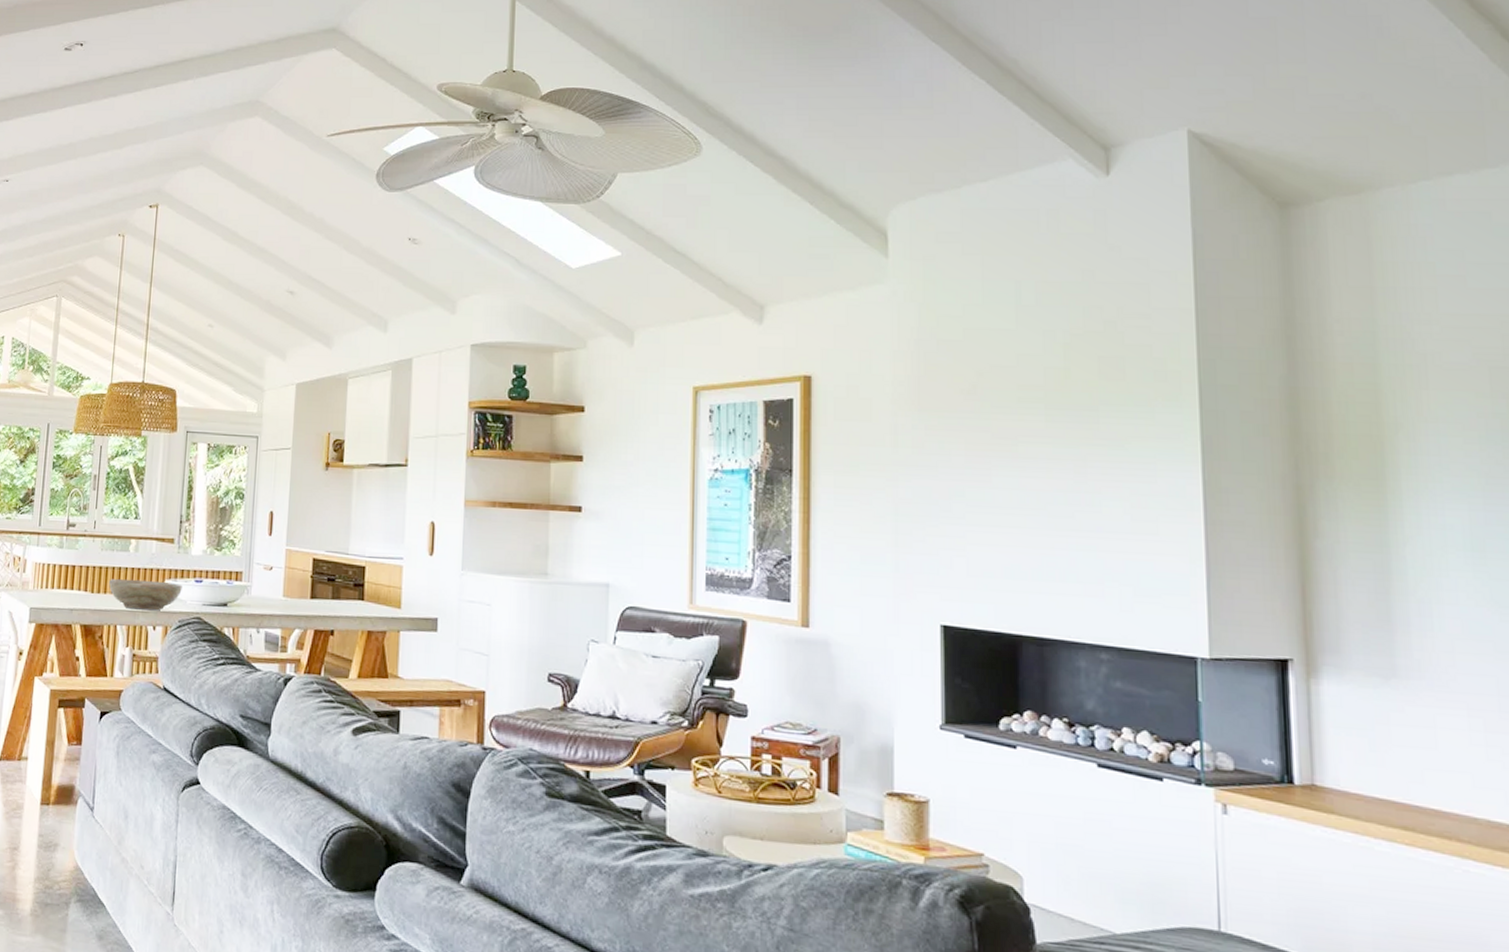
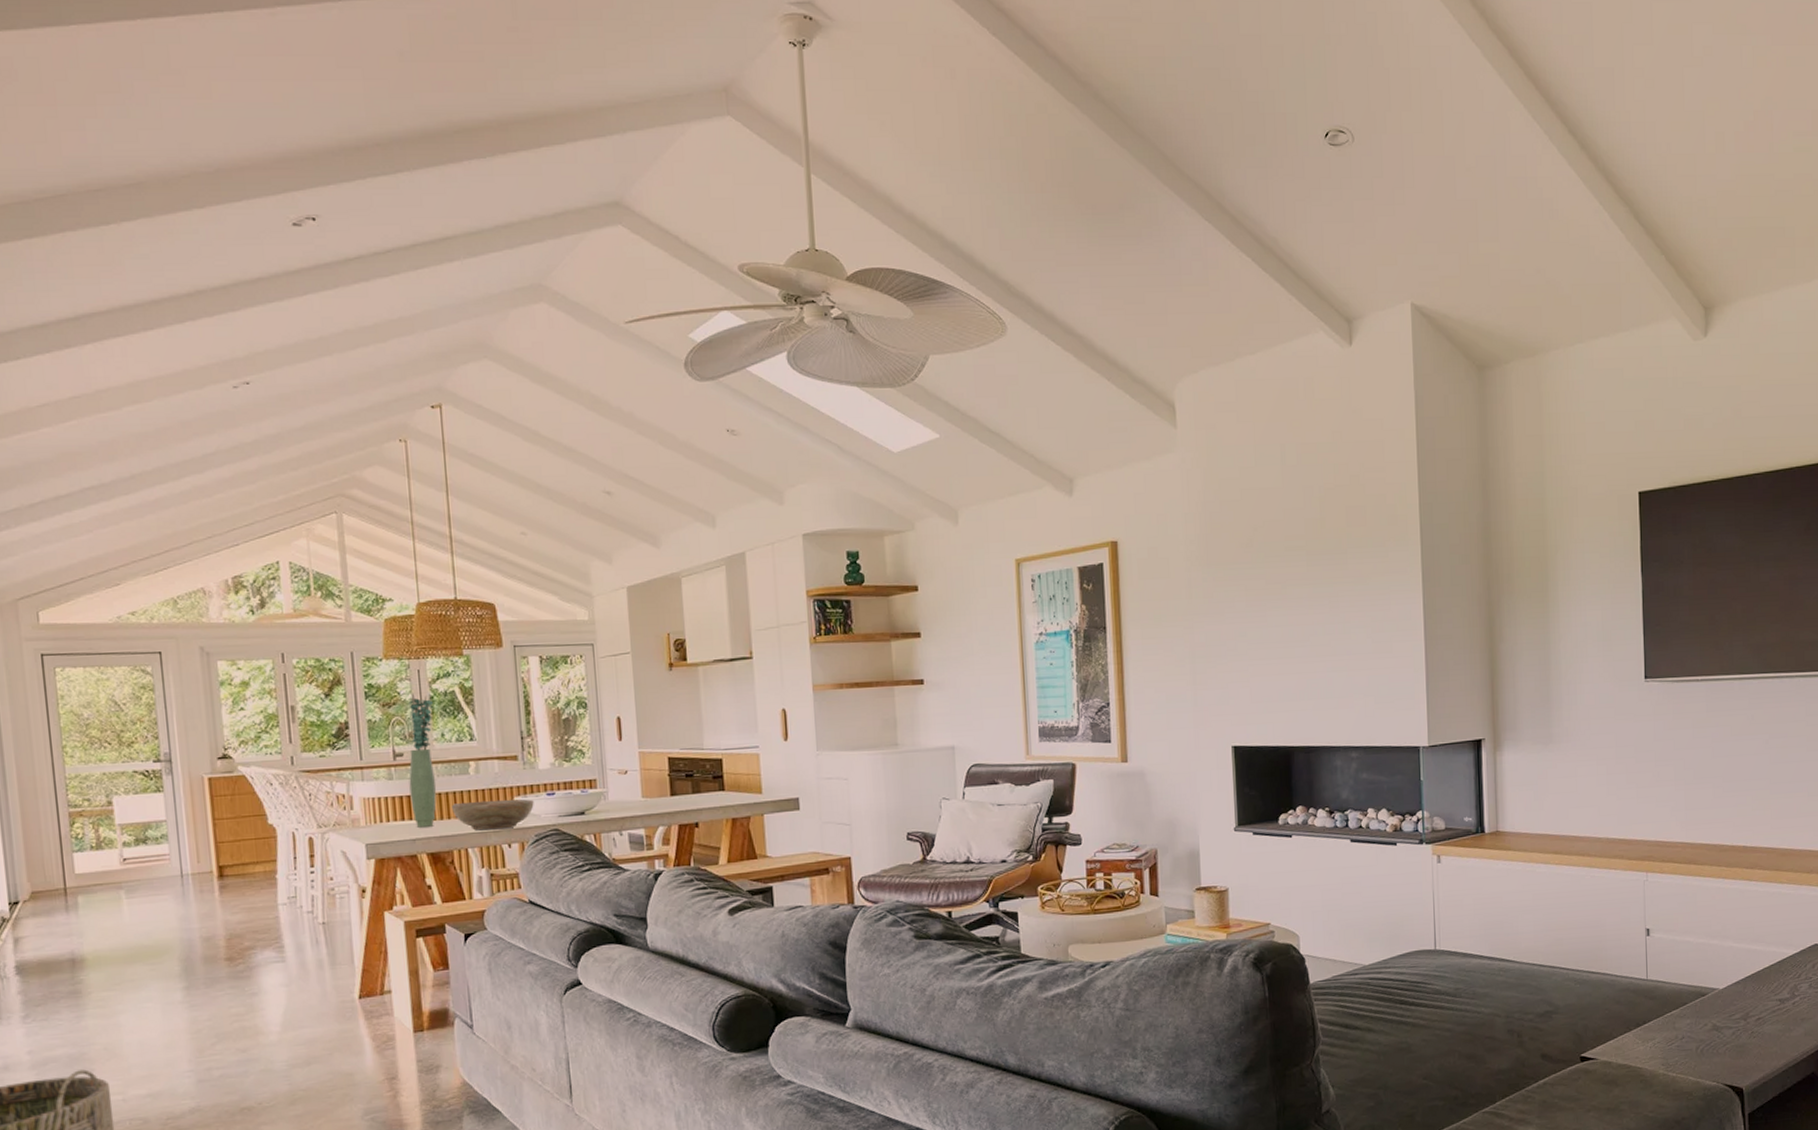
vase: none [74,467,110,599] -> present [408,693,437,828]

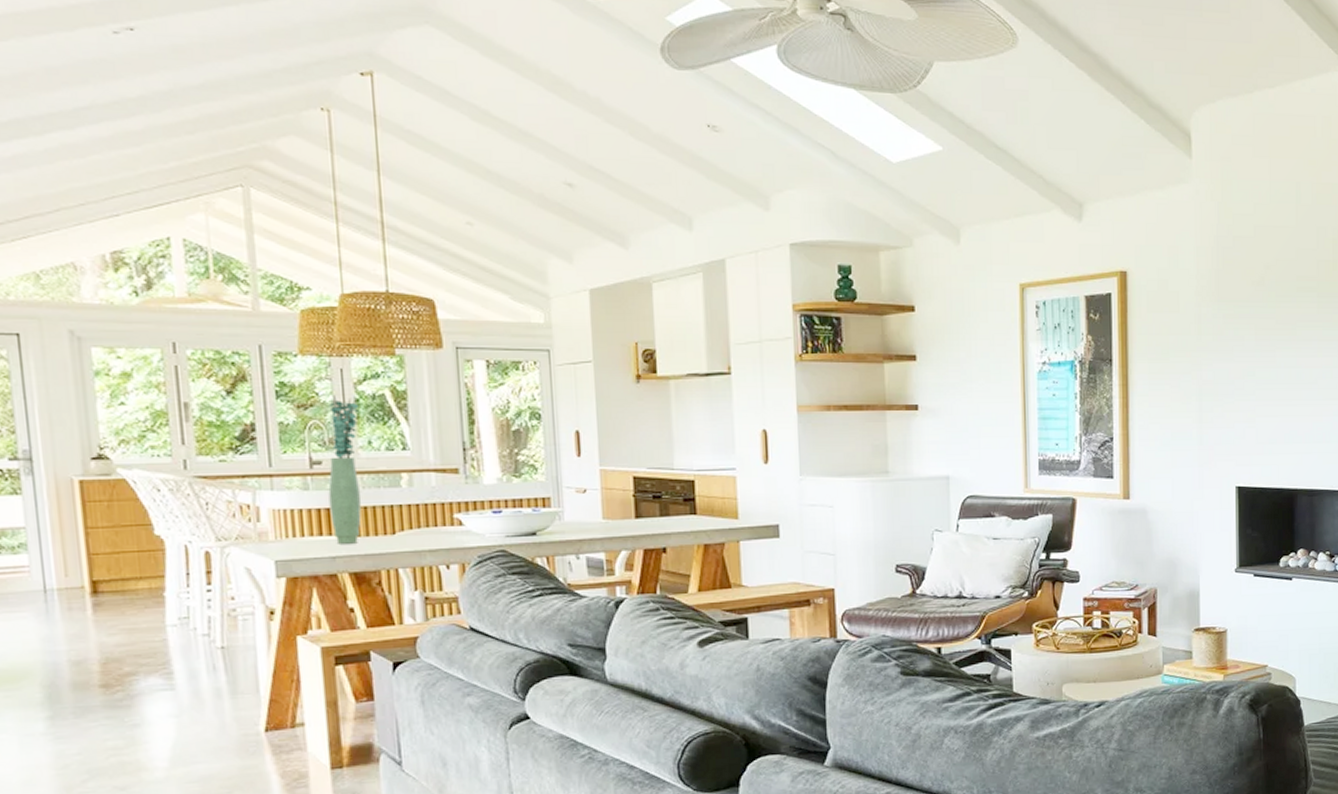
bowl: present [452,799,534,831] -> none [380,516,477,550]

